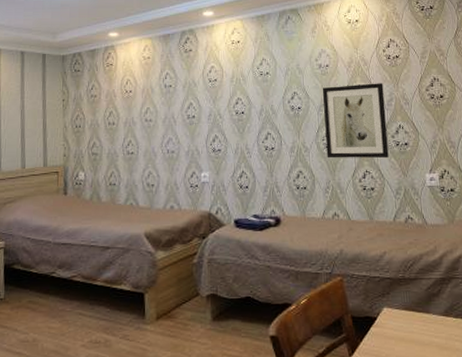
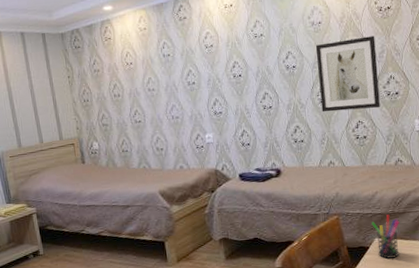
pen holder: none [379,280,411,334] -> present [371,214,400,259]

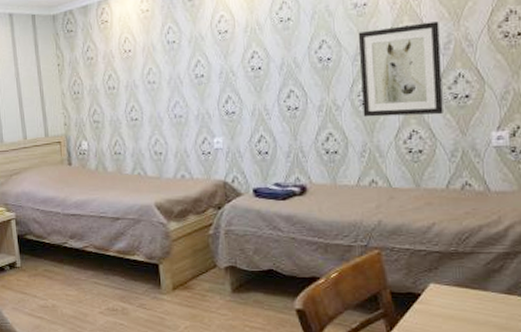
pen holder: present [371,214,400,259] -> none [425,254,465,311]

